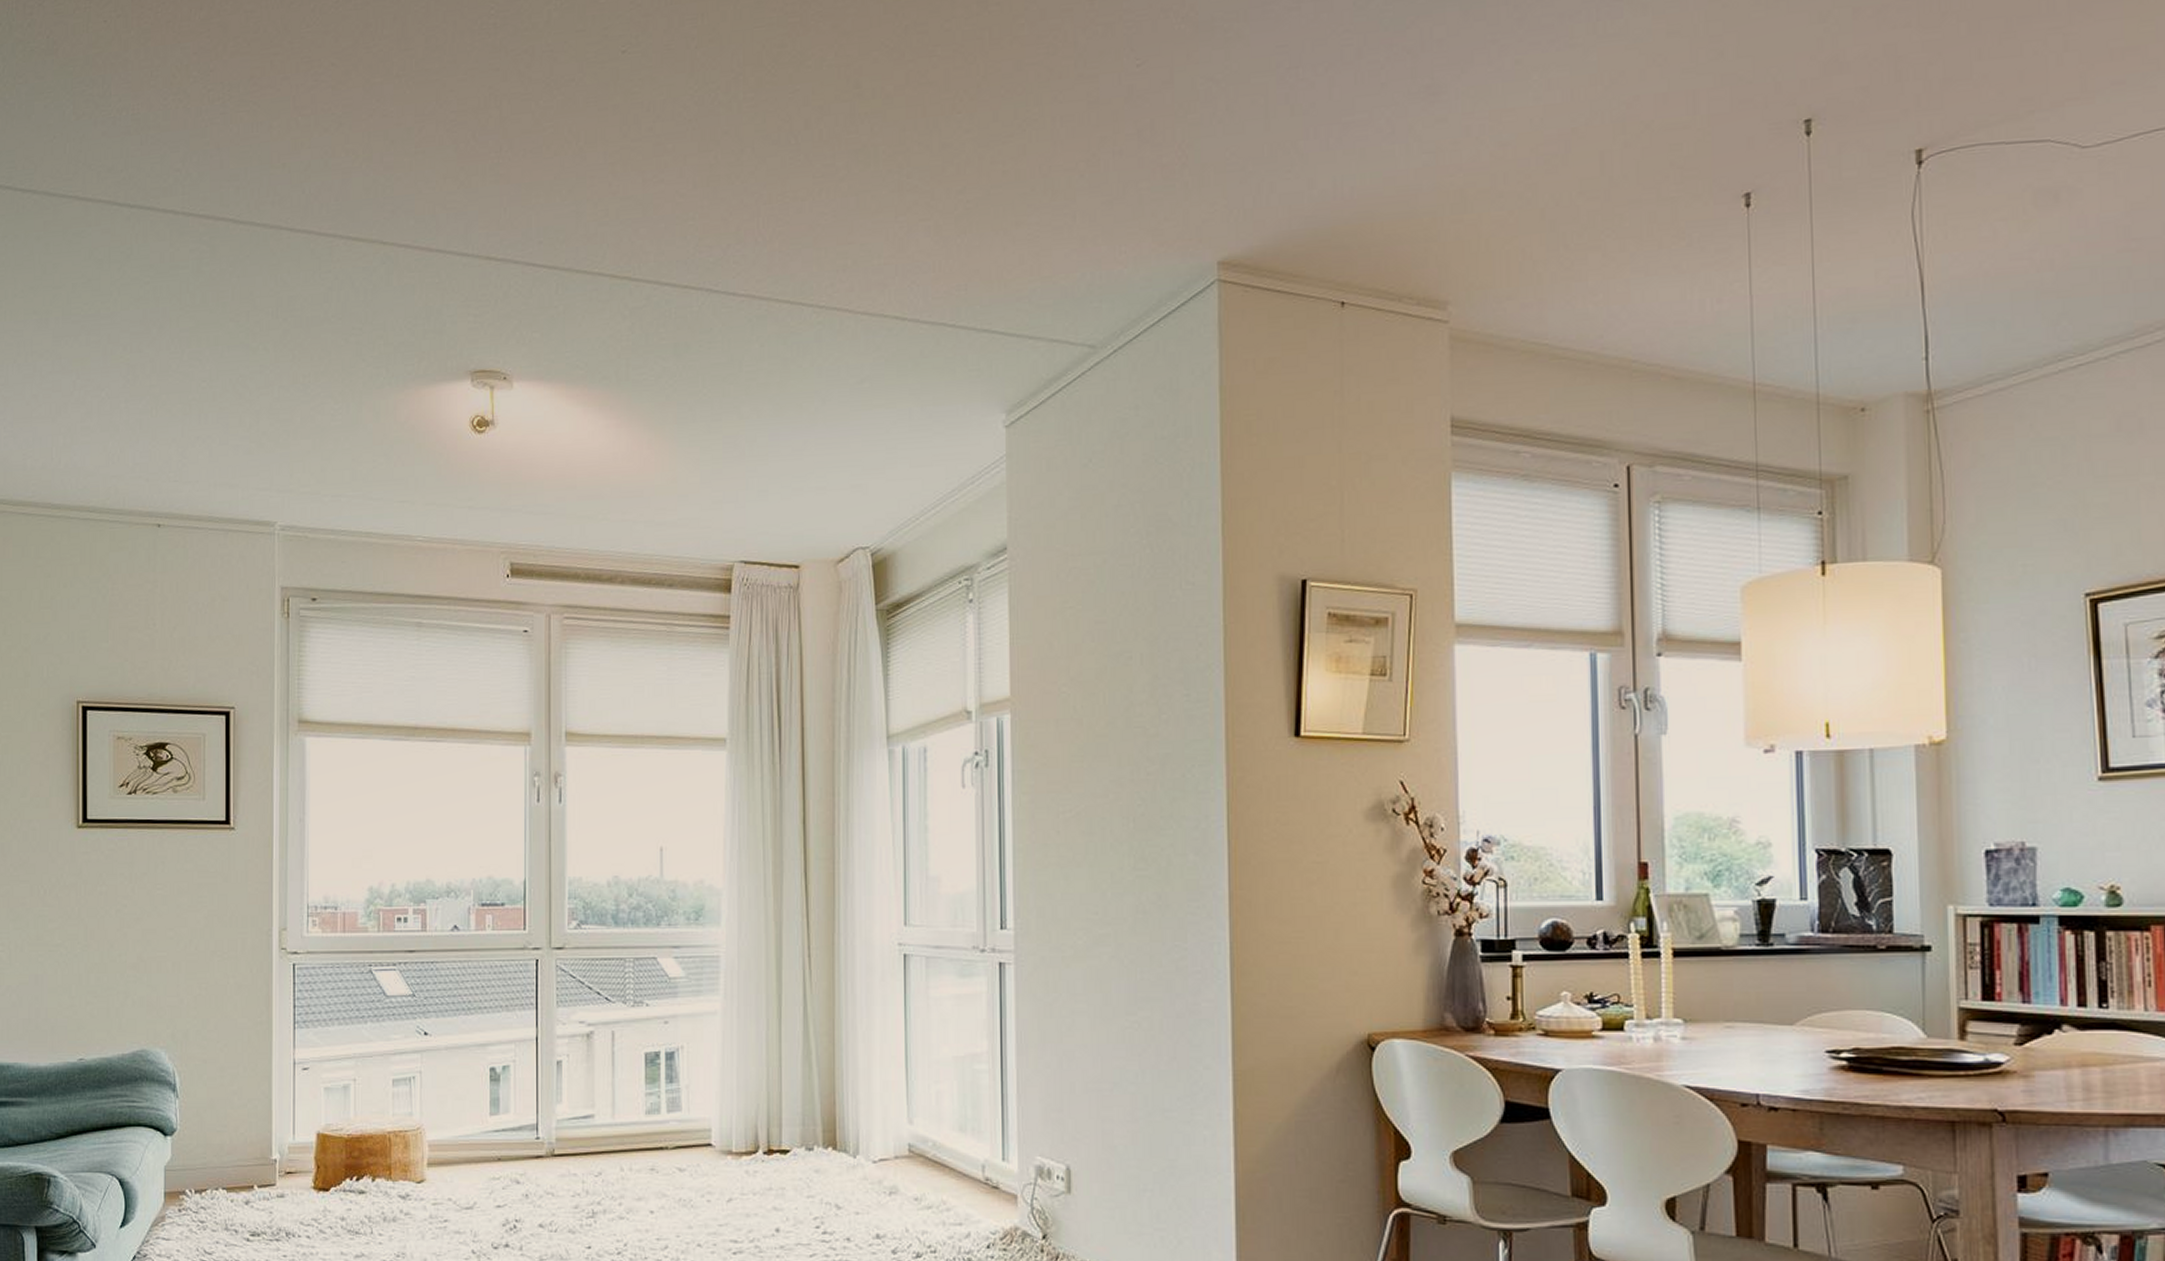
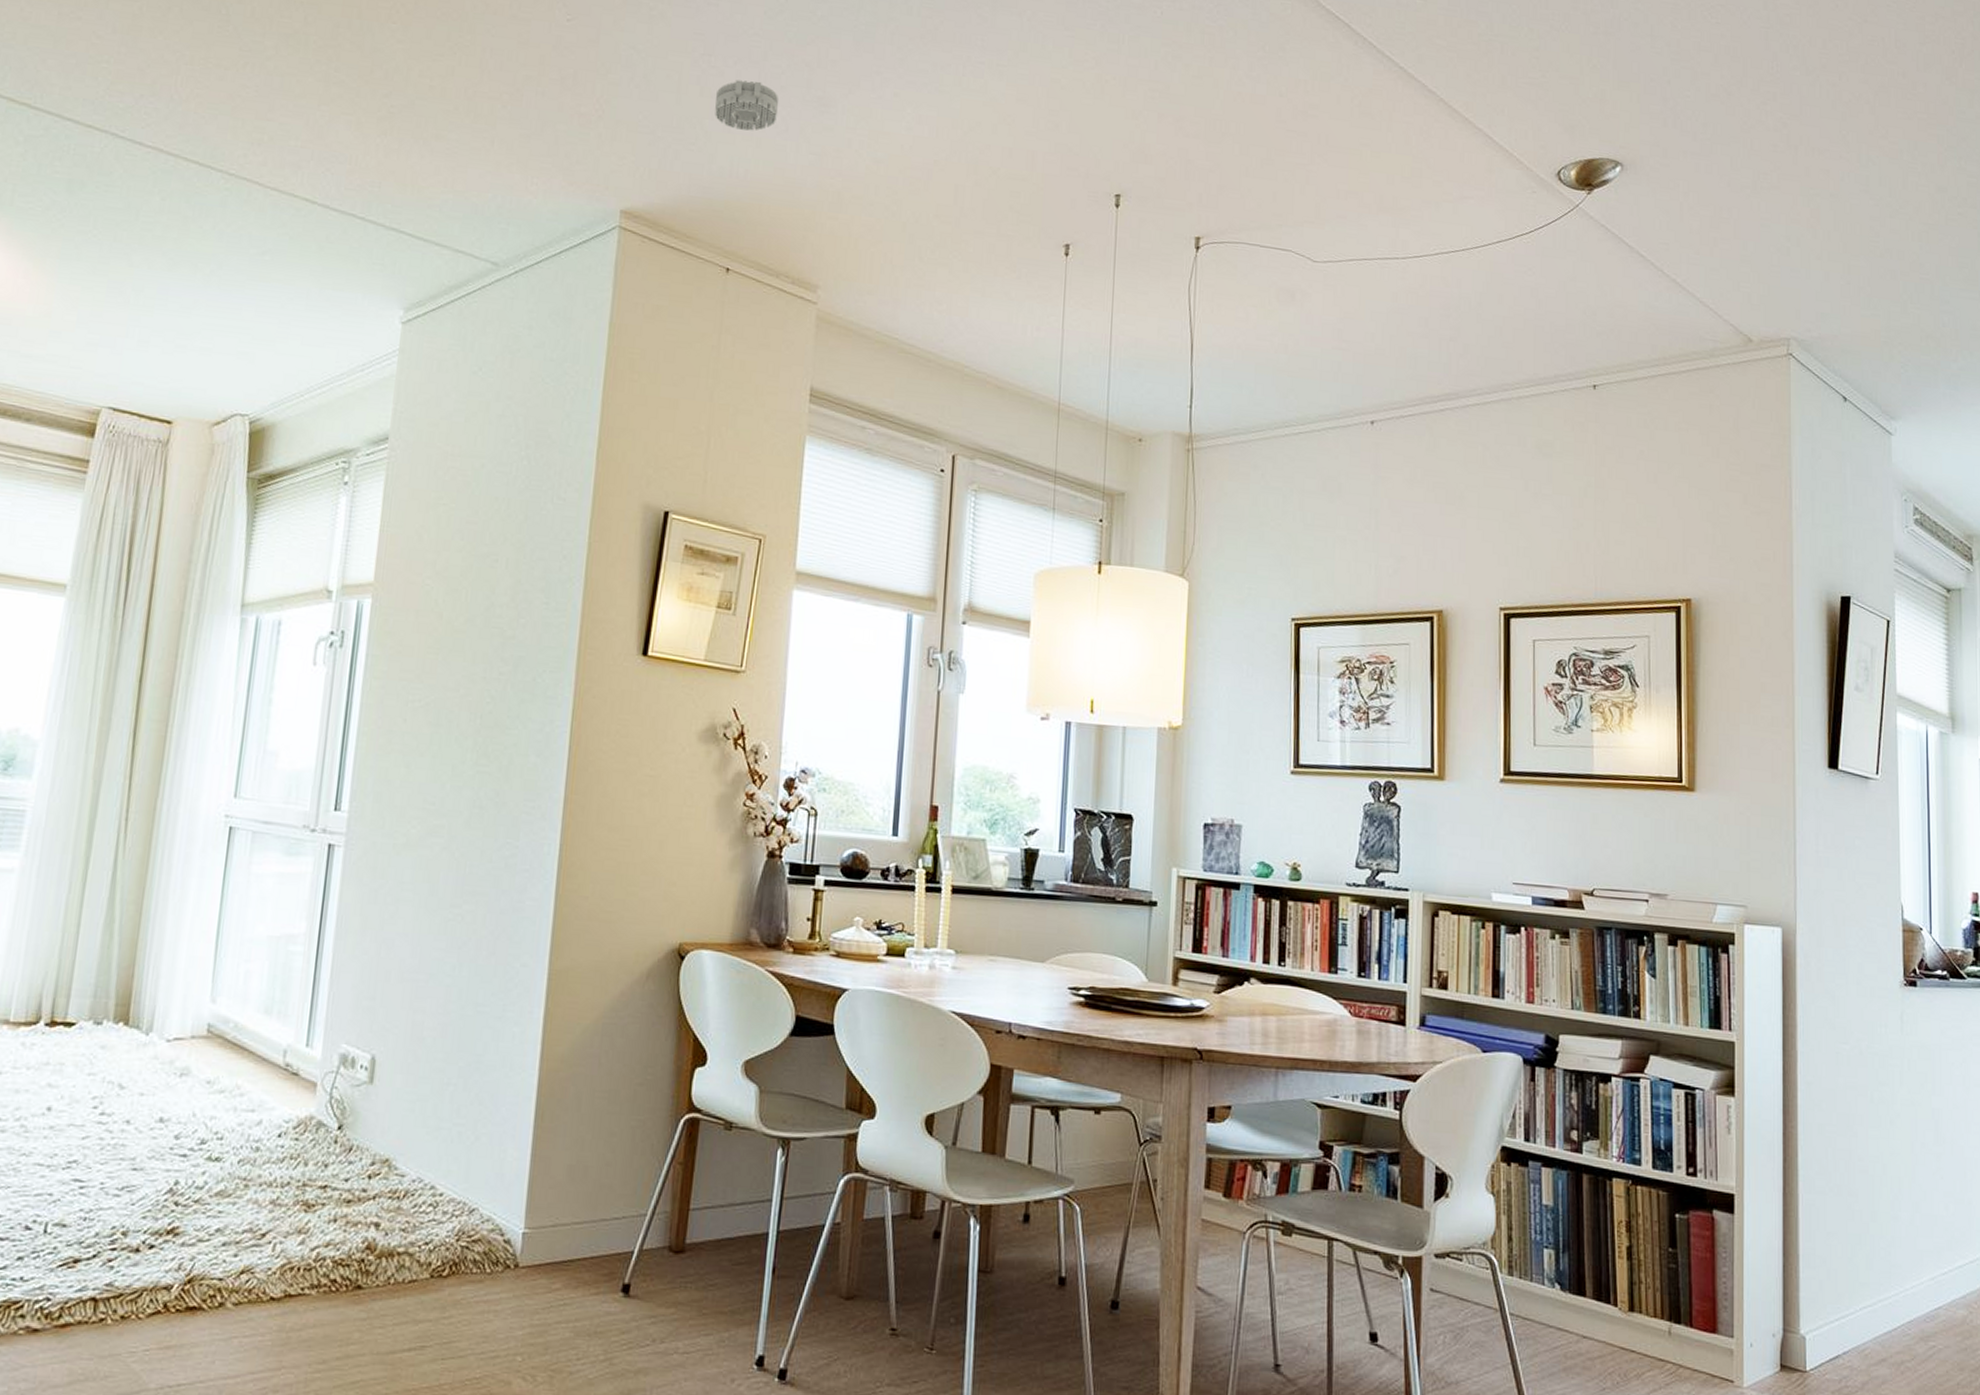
smoke detector: none [1308,83,1382,144] -> present [715,79,780,131]

